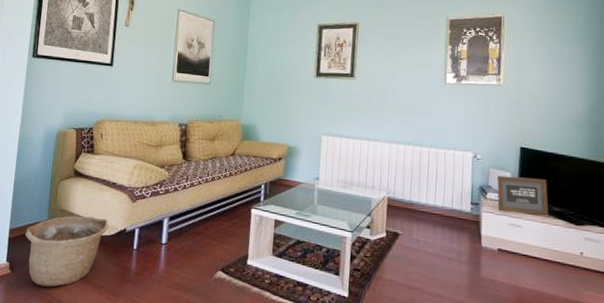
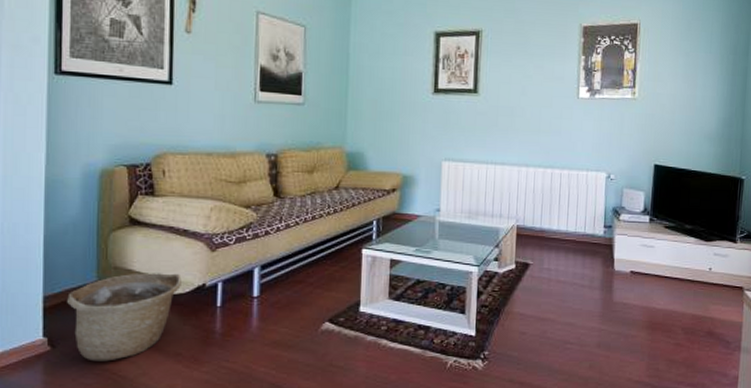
picture frame: present [497,175,549,216] -> none [630,195,681,234]

